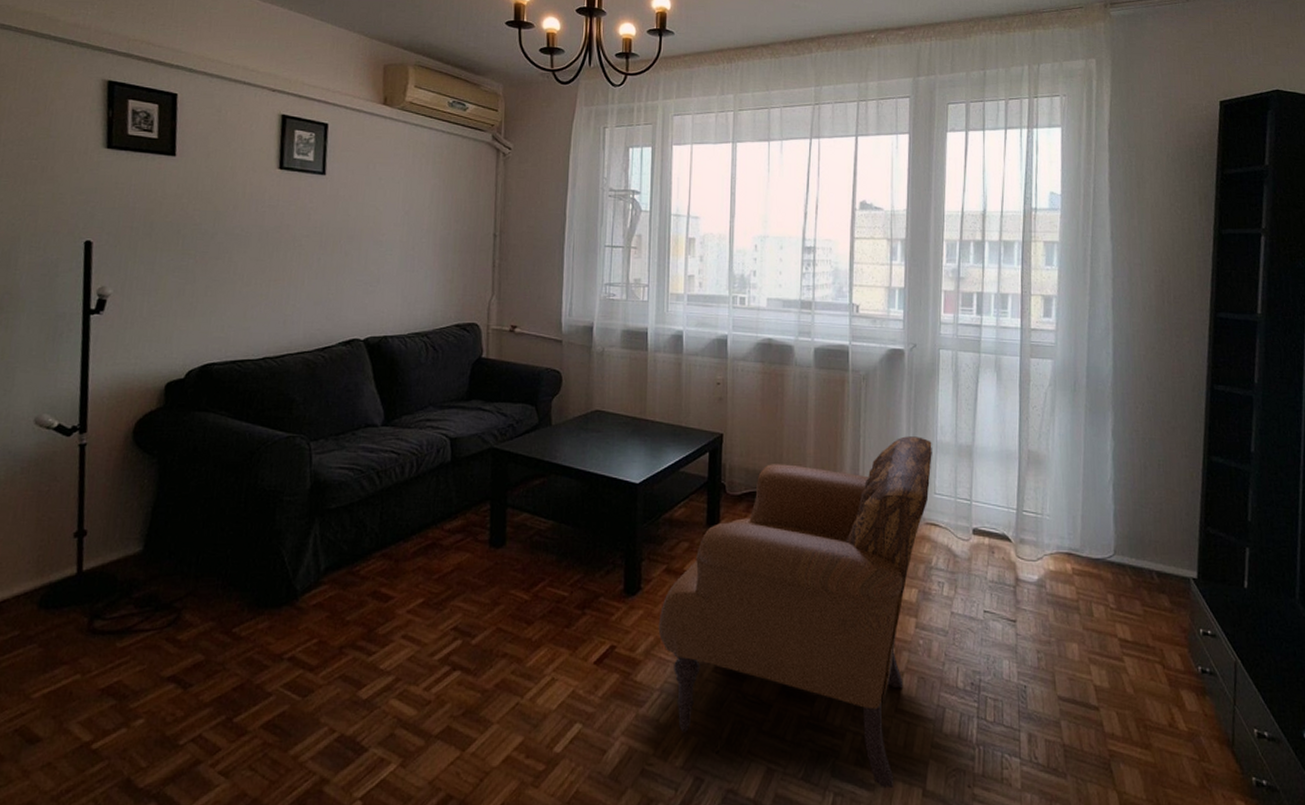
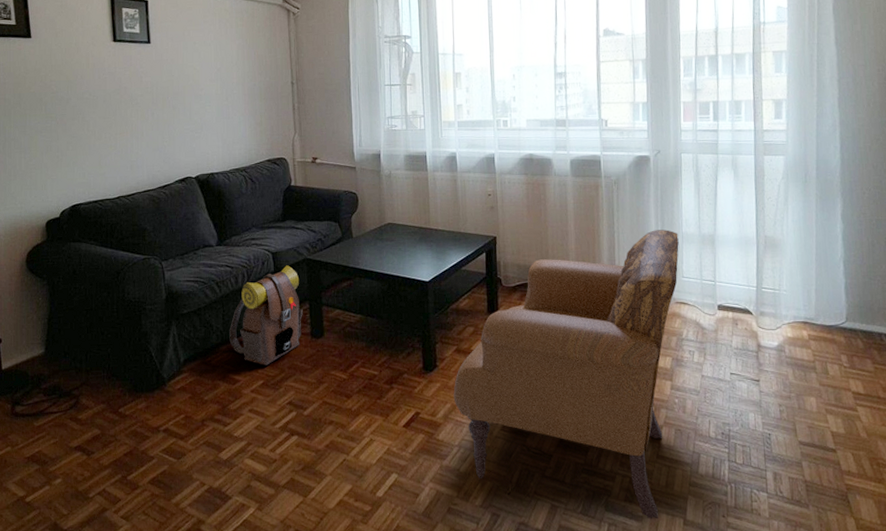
backpack: none [386,455,482,579] -> present [229,265,303,365]

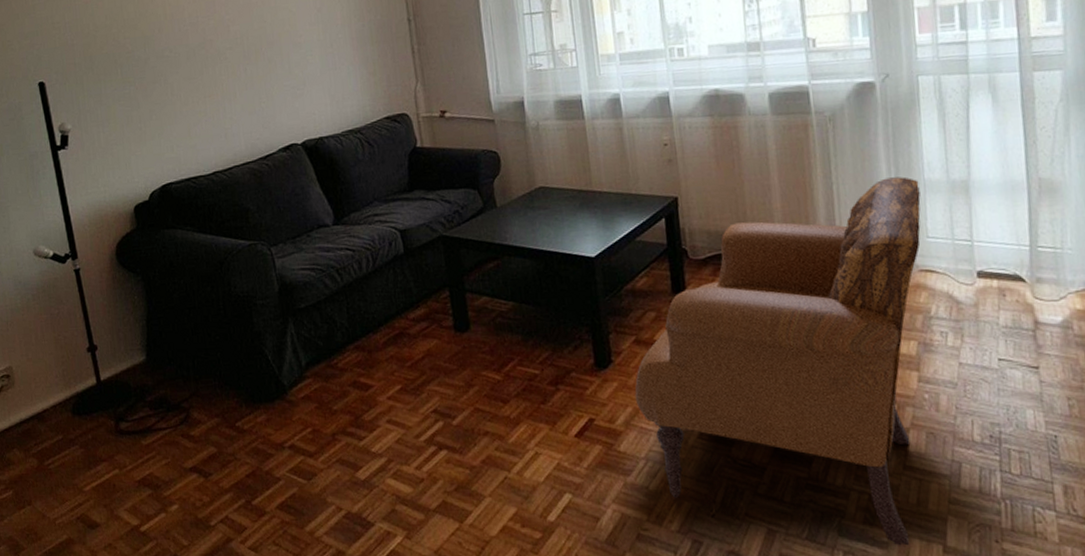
backpack: present [229,265,303,365] -> none [356,245,443,367]

